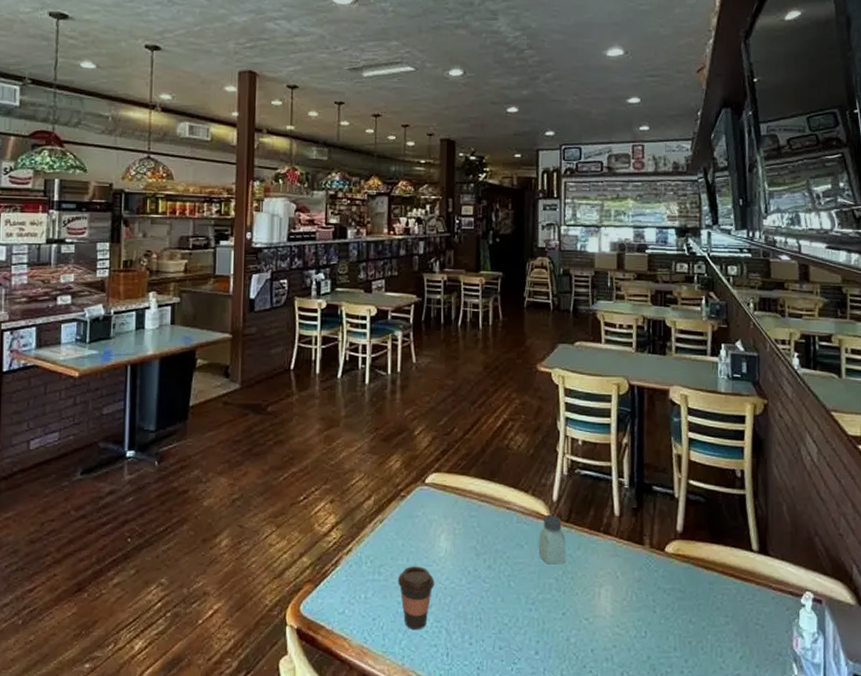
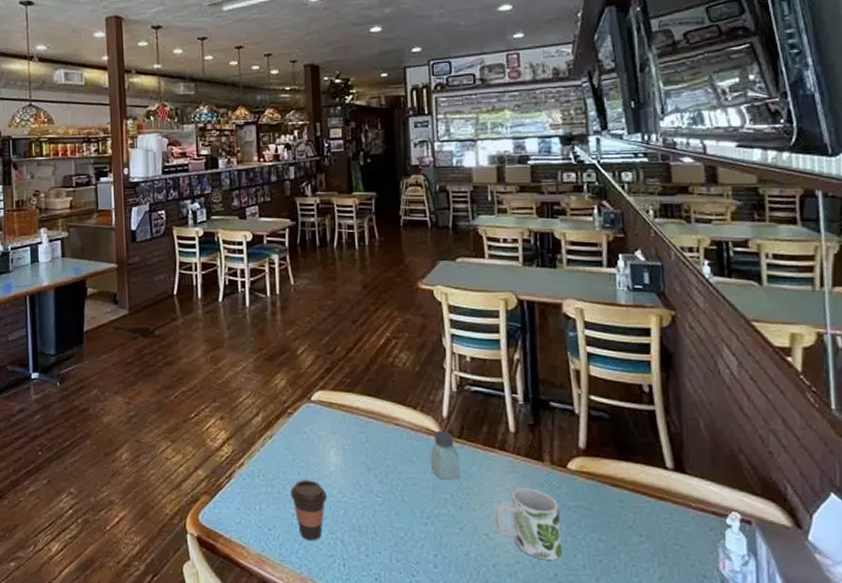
mug: none [595,571,656,643] -> present [494,487,562,560]

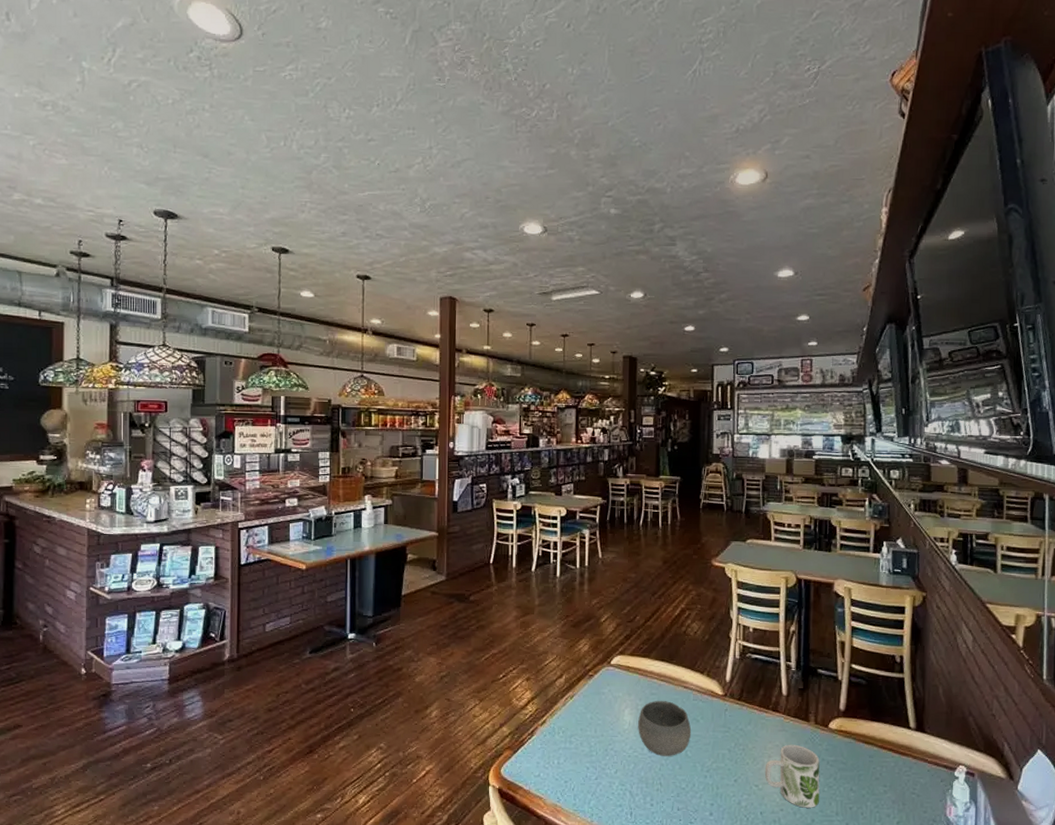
coffee cup: present [290,480,328,541] -> none [586,737,620,792]
bowl: none [346,440,407,502] -> present [638,701,692,757]
saltshaker: present [430,431,460,480] -> none [713,693,738,737]

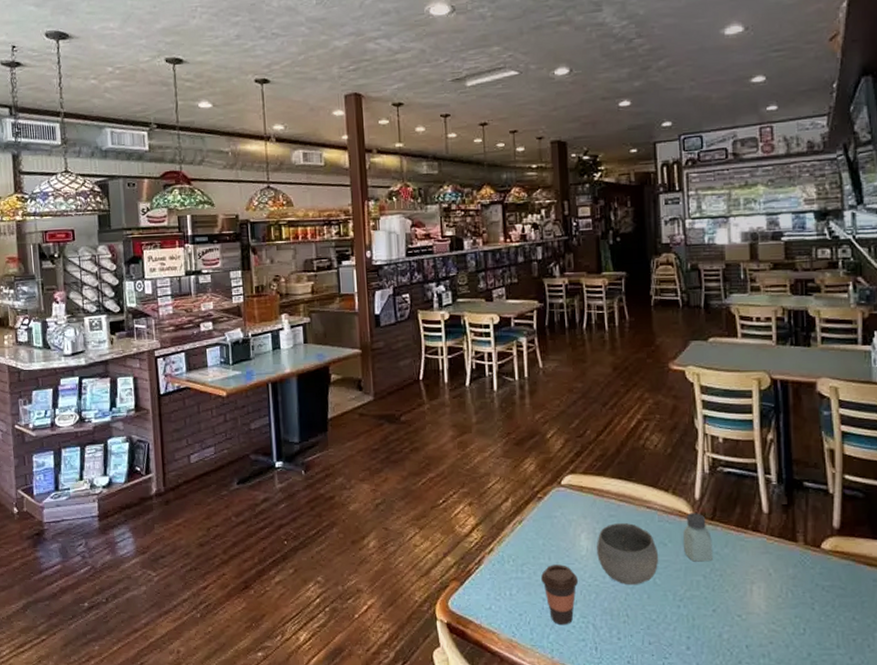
coffee cup: none [586,737,620,792] -> present [540,565,579,626]
saltshaker: none [713,693,738,737] -> present [682,513,713,562]
mug: present [764,744,820,808] -> none [747,568,815,640]

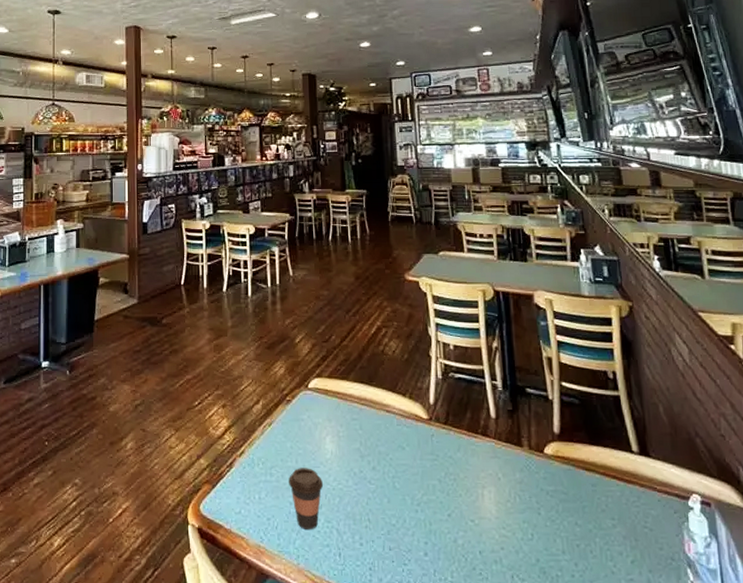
bowl: present [597,523,659,586] -> none [340,427,398,489]
saltshaker: present [682,513,713,562] -> none [419,417,447,466]

